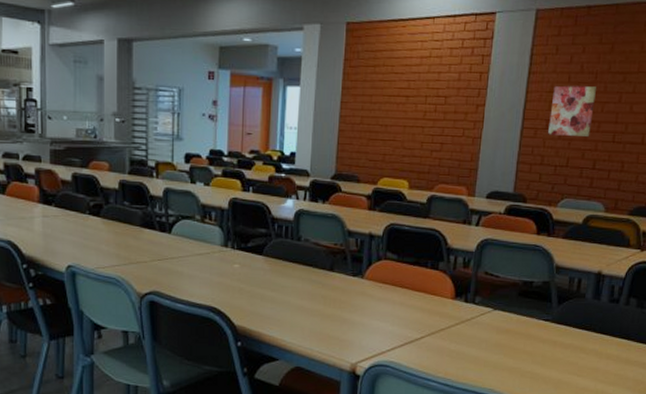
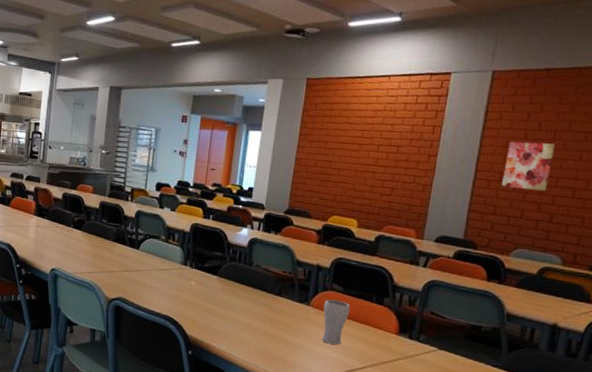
drinking glass: none [378,269,405,317] -> present [321,299,350,345]

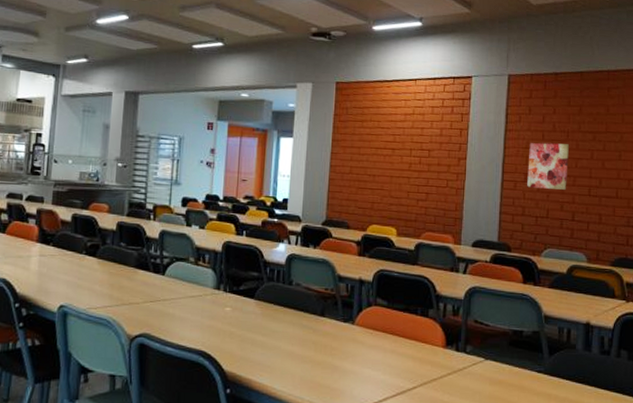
drinking glass: present [321,299,350,345] -> none [369,316,396,365]

